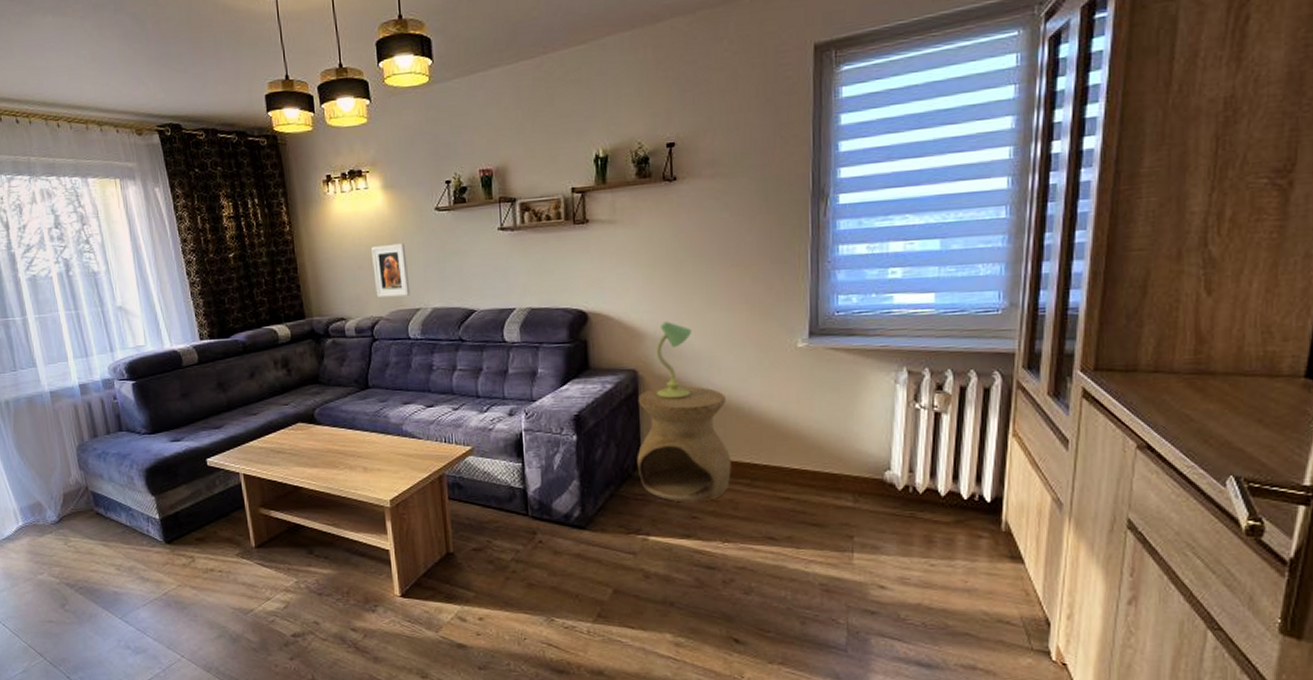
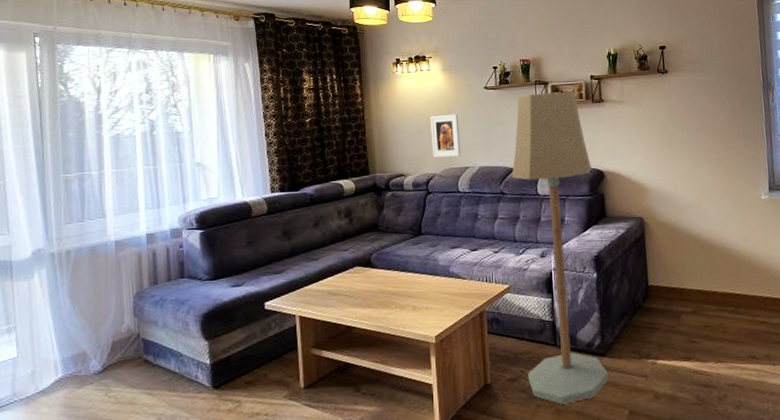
floor lamp: none [472,210,590,578] -> present [511,91,609,405]
side table: present [637,386,731,503] -> none [644,230,720,329]
table lamp: present [655,321,691,399] -> none [657,179,685,241]

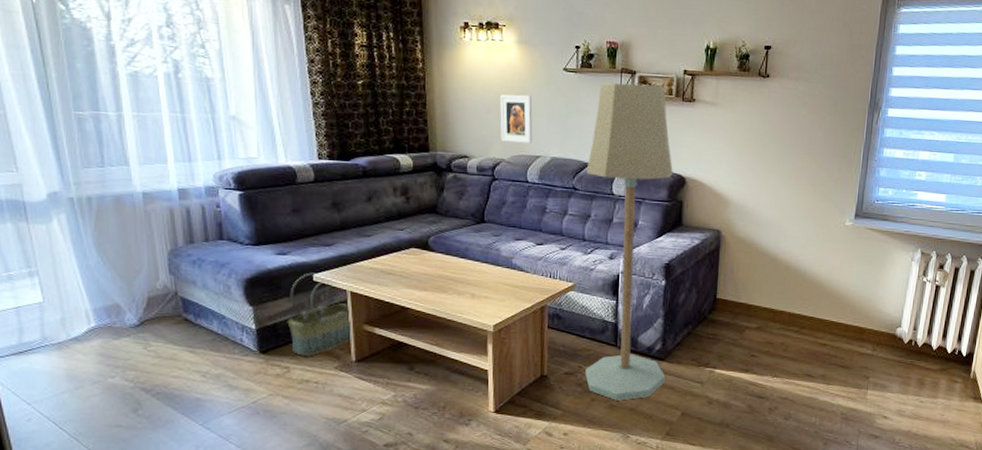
basket: none [240,301,300,388] -> present [287,272,351,356]

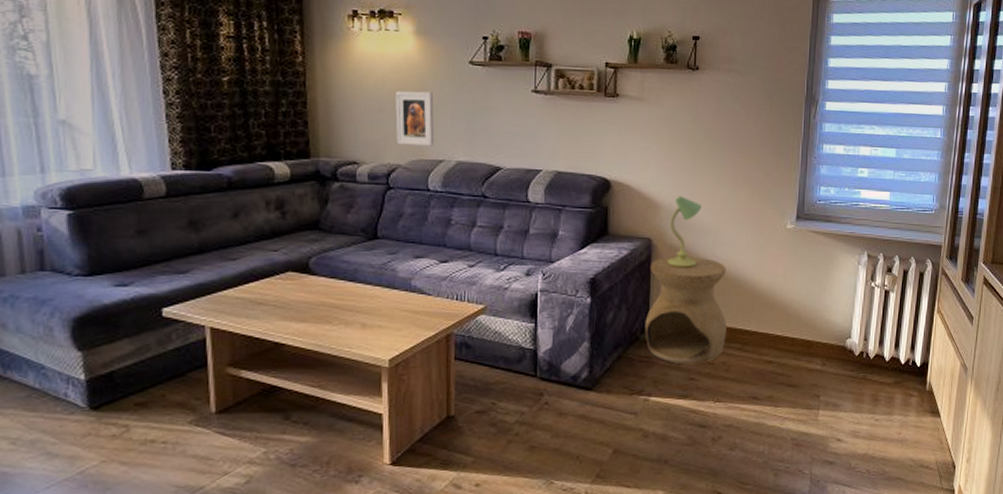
basket: present [287,272,351,356] -> none [127,306,211,410]
floor lamp: present [585,83,673,401] -> none [497,77,596,441]
side table: none [712,246,788,344] -> present [645,256,727,365]
table lamp: none [735,193,767,258] -> present [668,196,701,268]

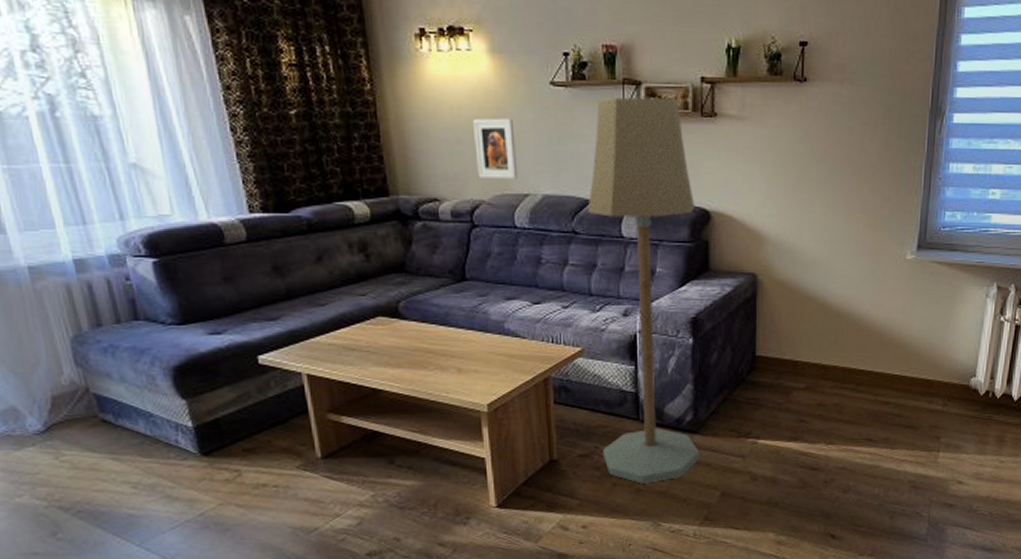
floor lamp: none [497,77,596,441] -> present [587,97,700,484]
side table: present [645,256,727,365] -> none [751,292,839,407]
table lamp: present [668,196,701,268] -> none [775,226,811,304]

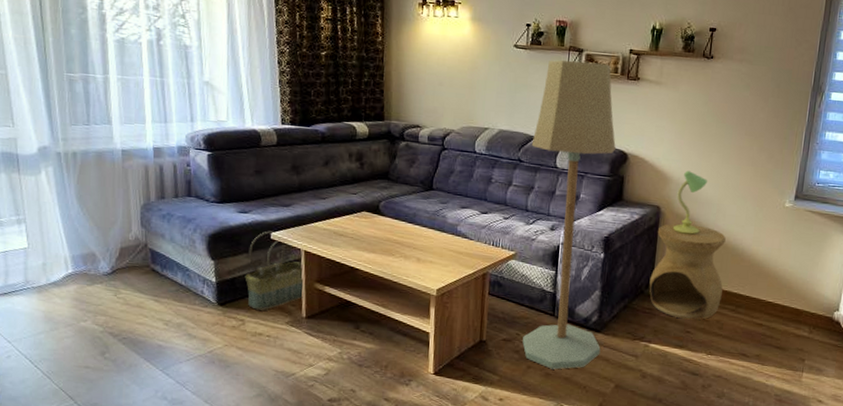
basket: none [231,354,314,456] -> present [245,231,304,311]
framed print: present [473,118,518,179] -> none [451,68,483,116]
side table: none [751,292,839,407] -> present [649,223,726,320]
table lamp: none [775,226,811,304] -> present [673,171,707,235]

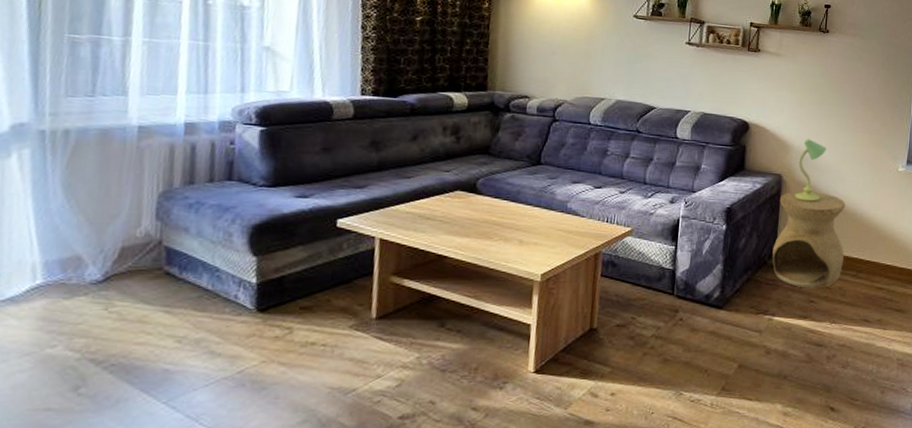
basket: present [245,231,304,311] -> none [297,217,378,314]
floor lamp: present [522,60,616,370] -> none [638,31,737,354]

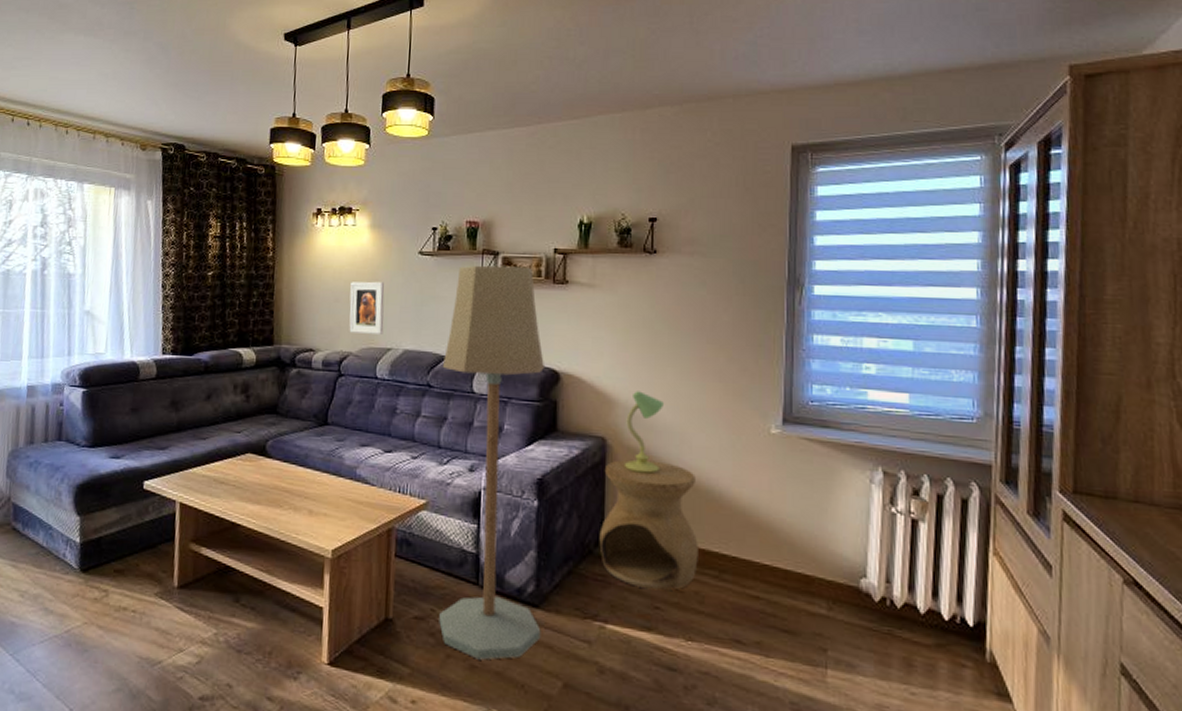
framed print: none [564,37,601,86] -> present [349,281,385,334]
floor lamp: none [638,31,737,354] -> present [439,265,544,660]

